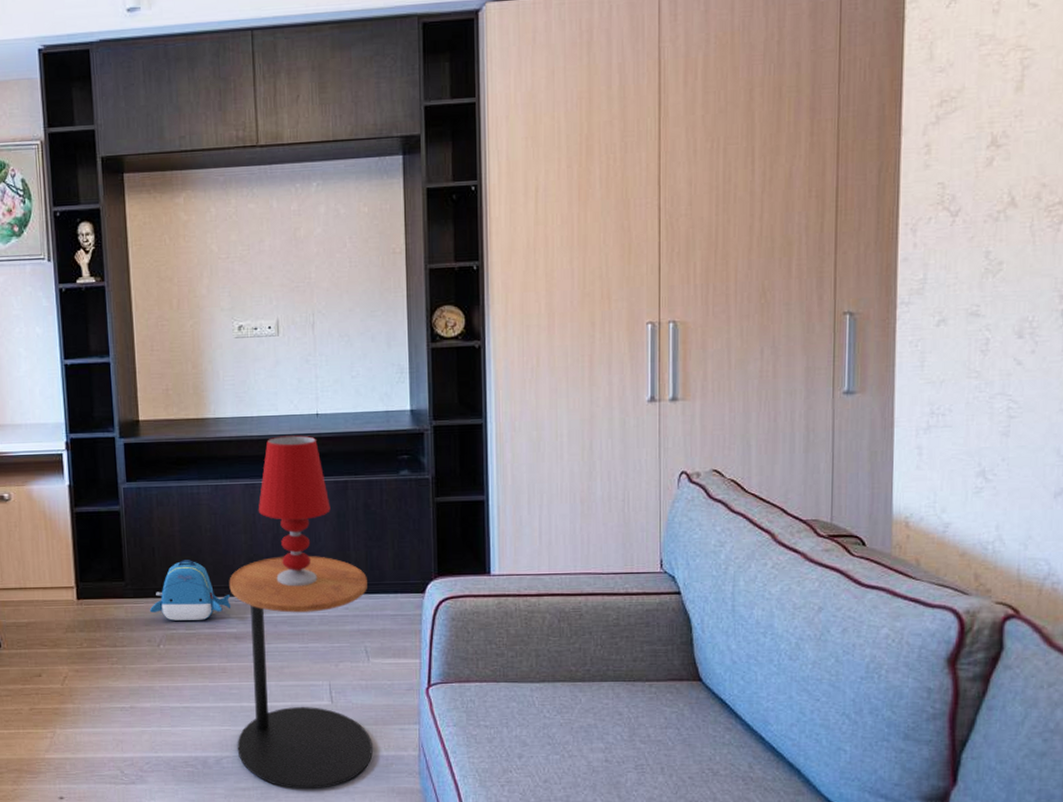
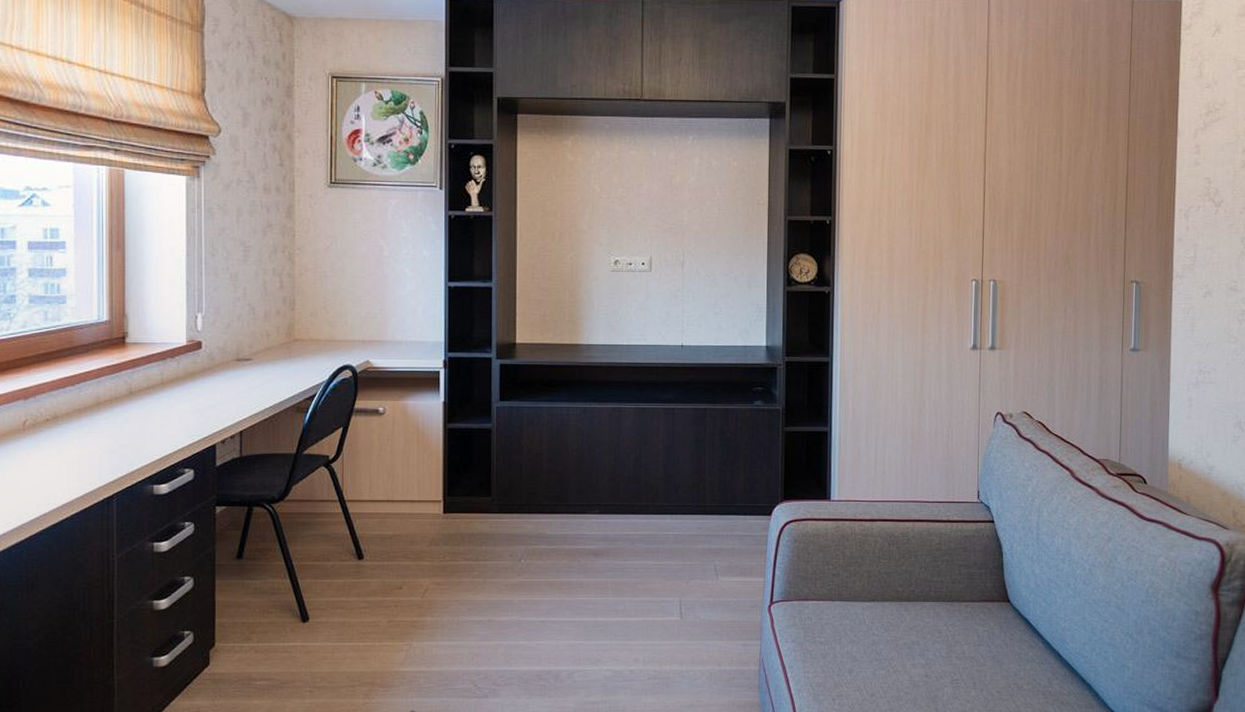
backpack: present [149,560,231,621] -> none [513,478,592,536]
side table: present [229,556,373,790] -> none [589,477,720,703]
table lamp: present [258,435,331,587] -> none [622,364,690,506]

